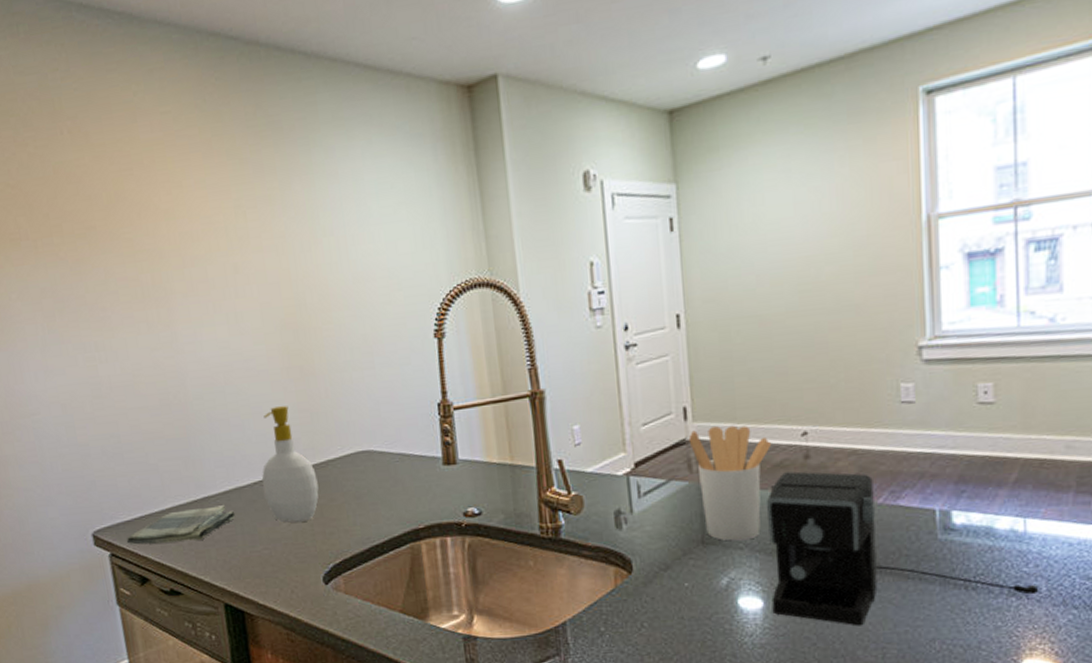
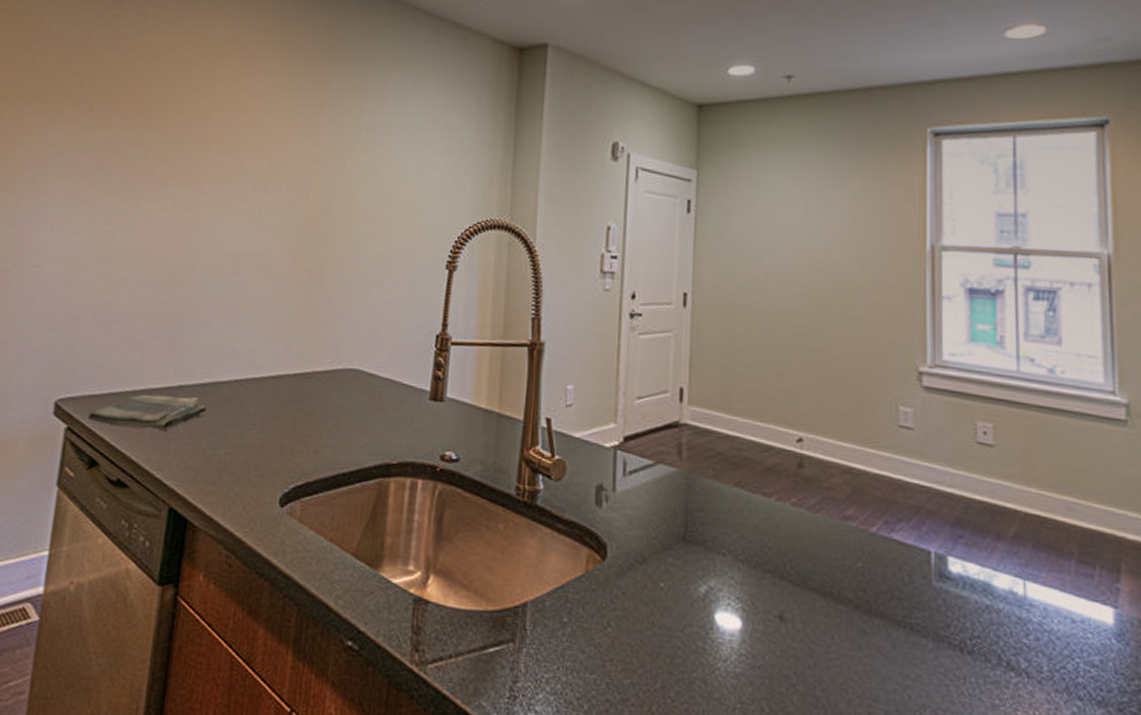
soap bottle: present [262,406,319,523] -> none [241,306,300,432]
utensil holder: present [688,425,772,541] -> none [682,414,766,547]
coffee maker: present [766,471,1039,626] -> none [750,478,1040,674]

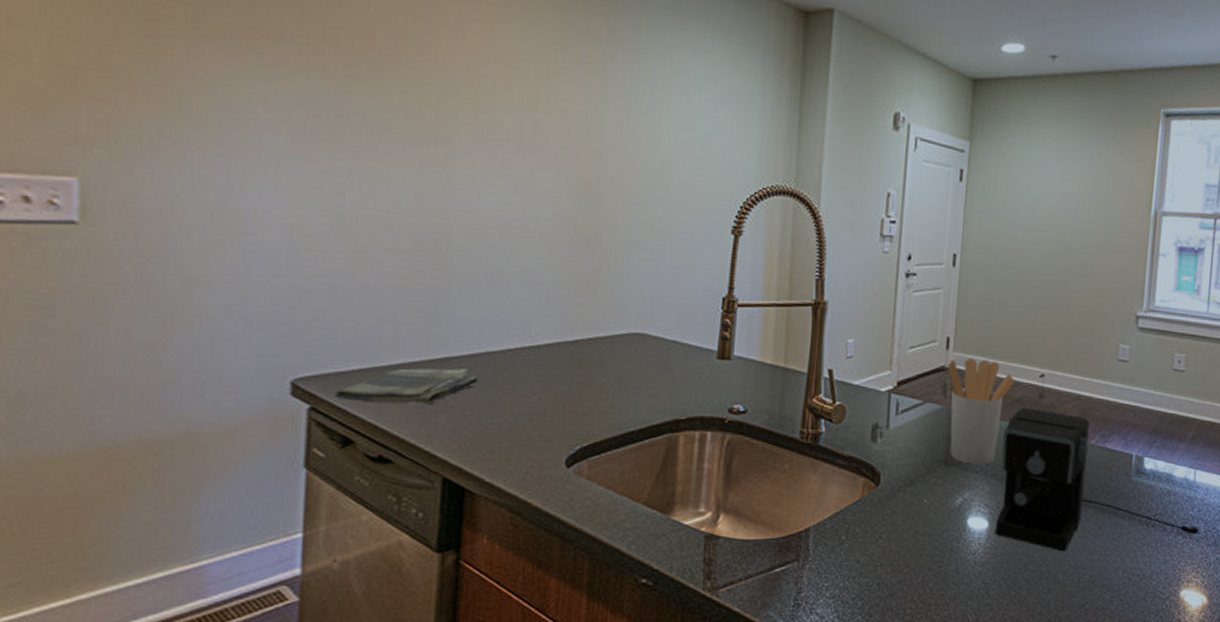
utensil holder: none [682,414,766,547] -> present [947,359,1015,465]
coffee maker: none [750,478,1040,674] -> present [994,408,1199,552]

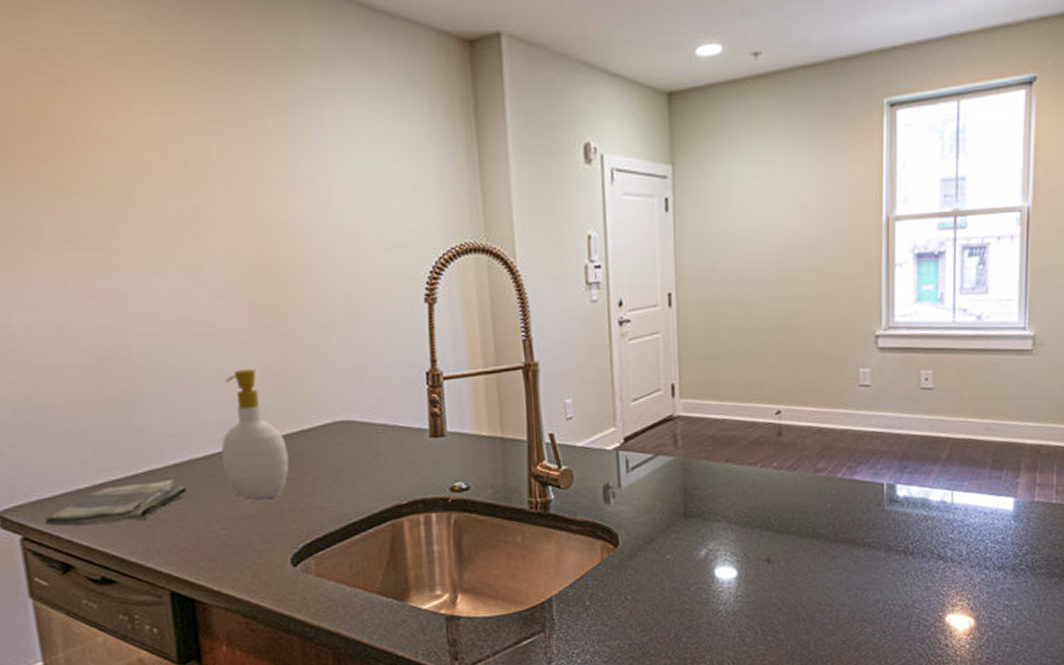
soap bottle: none [517,274,581,398] -> present [221,369,289,499]
utensil holder: present [947,359,1015,465] -> none [675,403,750,514]
coffee maker: present [994,408,1199,552] -> none [742,448,961,591]

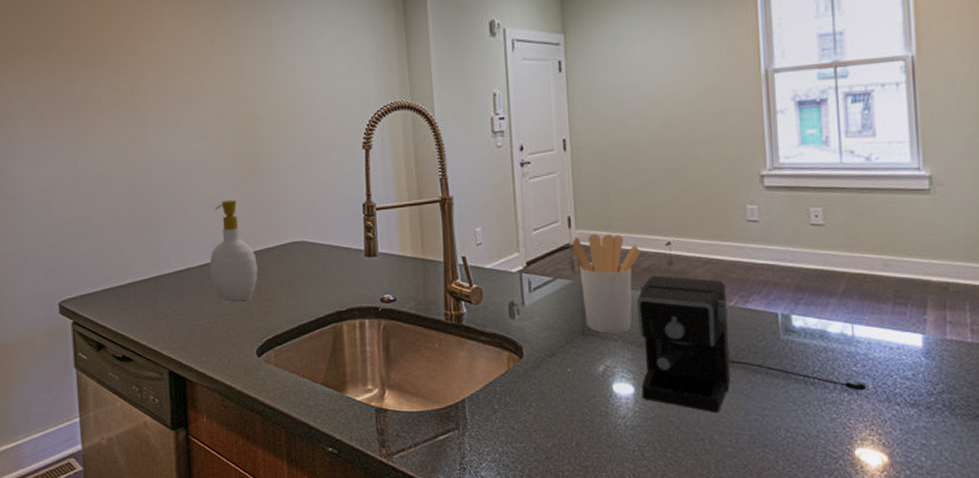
dish towel: present [44,480,188,526] -> none [88,283,185,315]
utensil holder: none [675,403,750,514] -> present [572,234,642,334]
coffee maker: none [742,448,961,591] -> present [636,275,867,413]

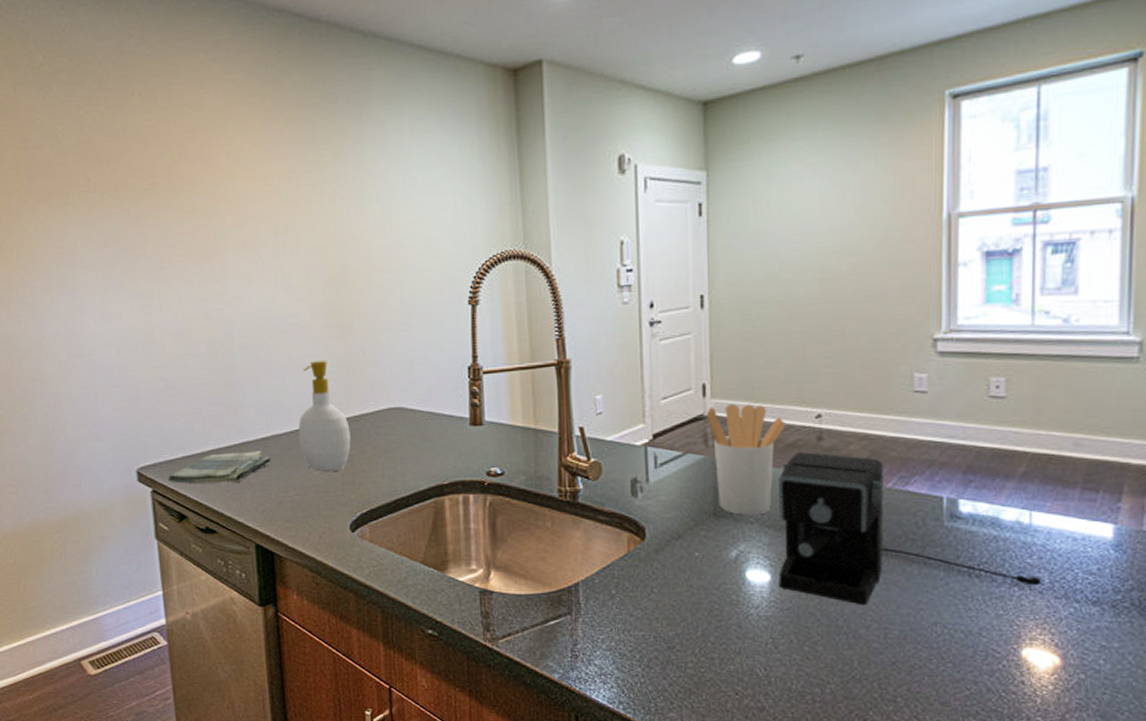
dish towel: none [88,283,185,315] -> present [168,451,272,483]

